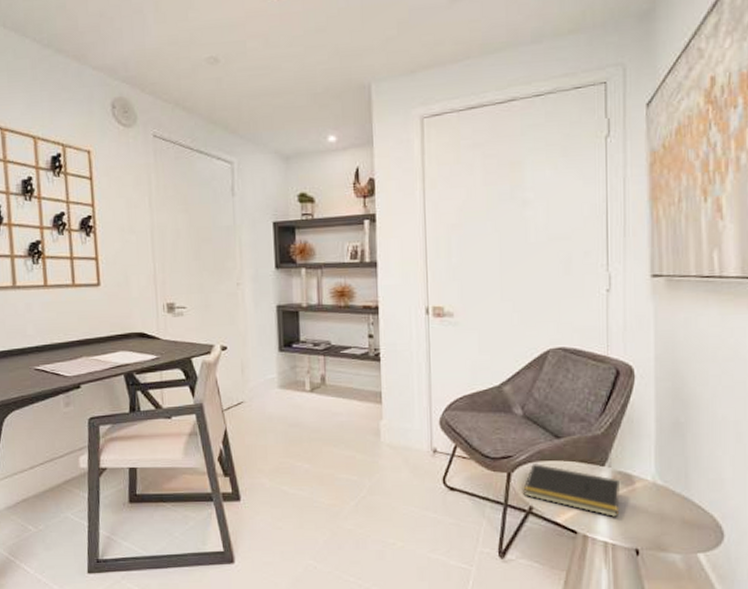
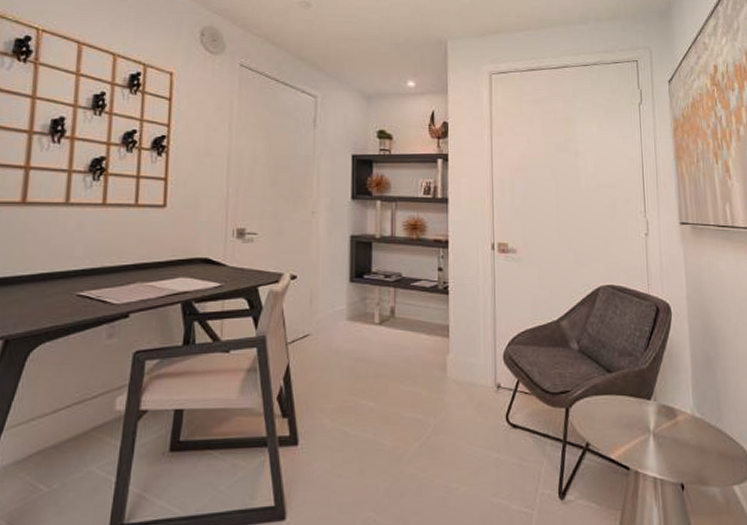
notepad: present [523,464,620,518] -> none [580,398,665,452]

